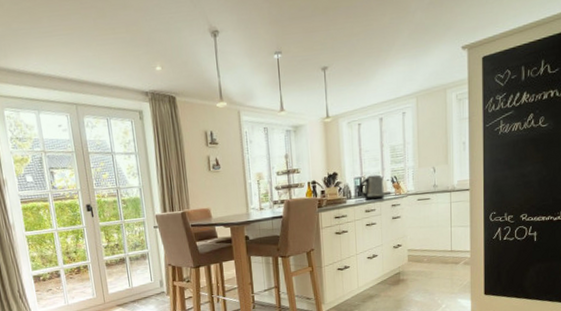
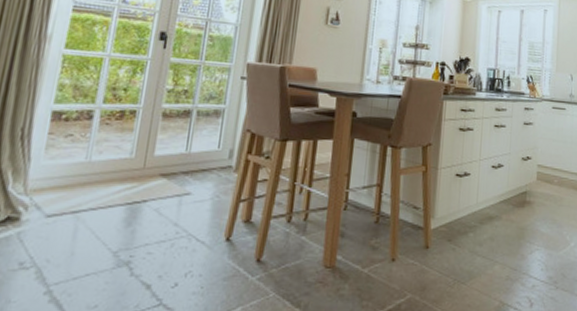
kettle: present [359,174,384,202] -> none [491,69,519,101]

